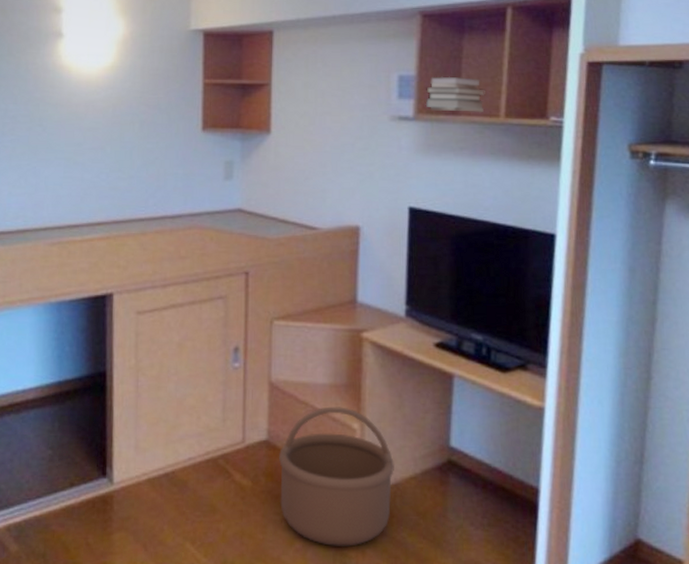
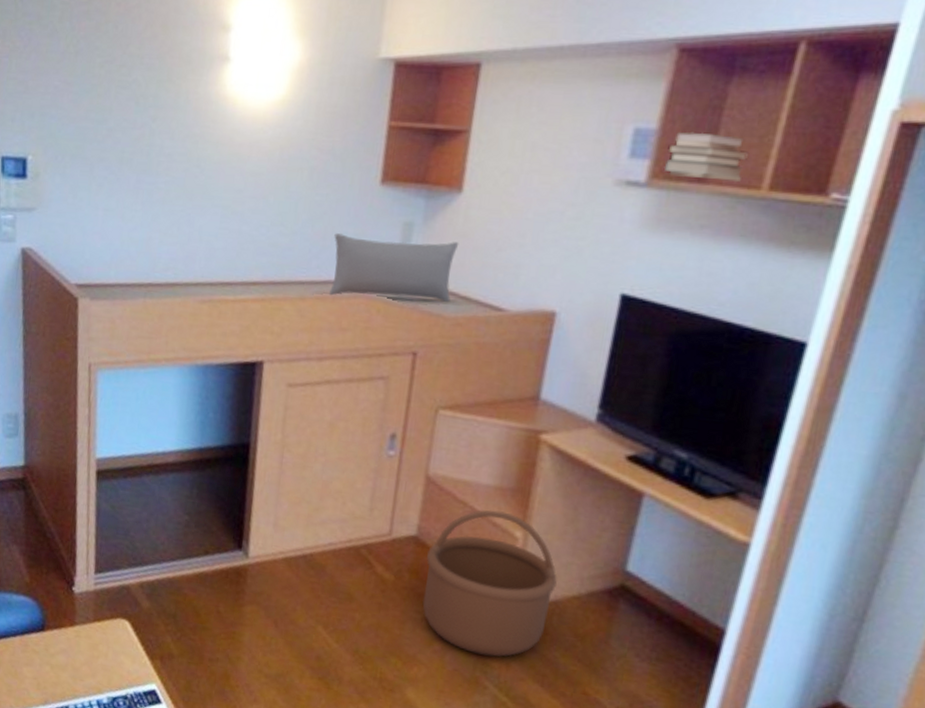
pillow: none [166,175,273,229] -> present [328,233,459,303]

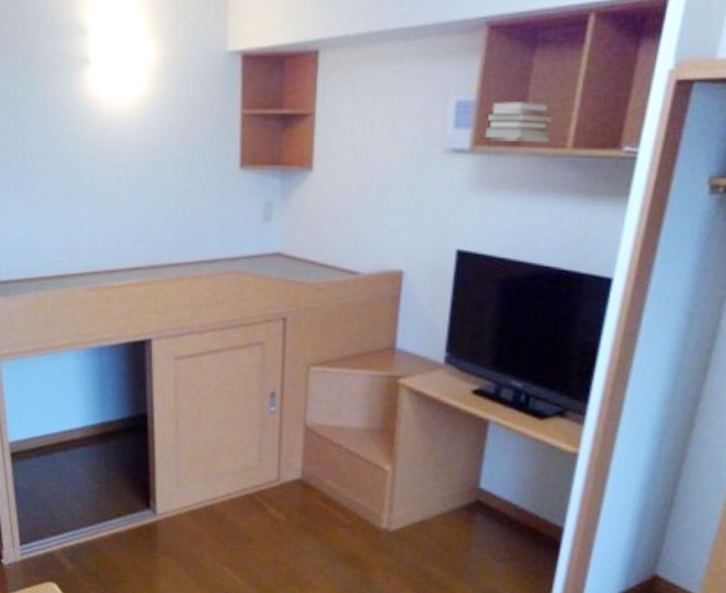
pillow: present [328,233,459,303] -> none [203,216,314,274]
basket: present [422,510,558,657] -> none [312,449,424,574]

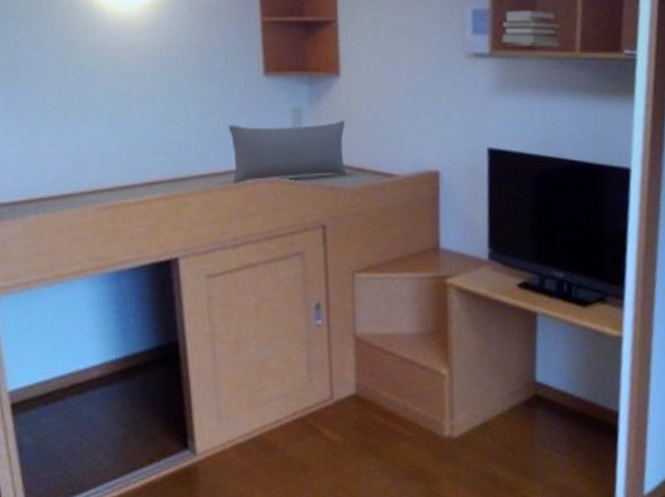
pillow: none [203,216,314,274] -> present [228,120,347,185]

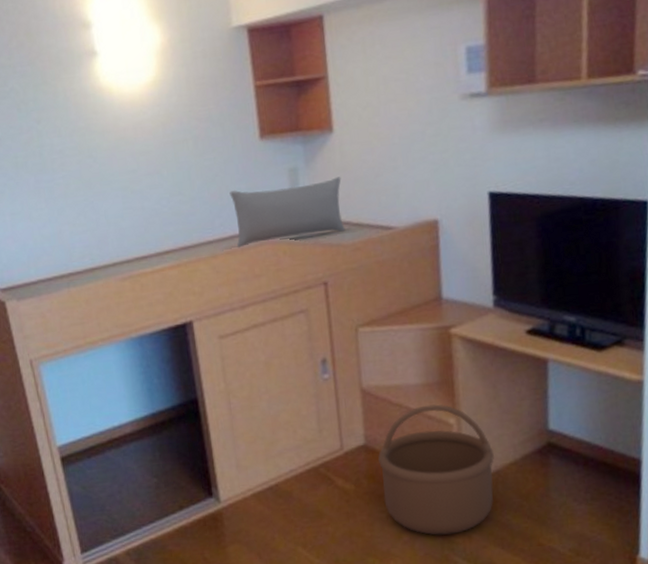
basket: none [369,354,484,488] -> present [378,404,495,535]
books: present [501,9,561,48] -> none [497,38,564,82]

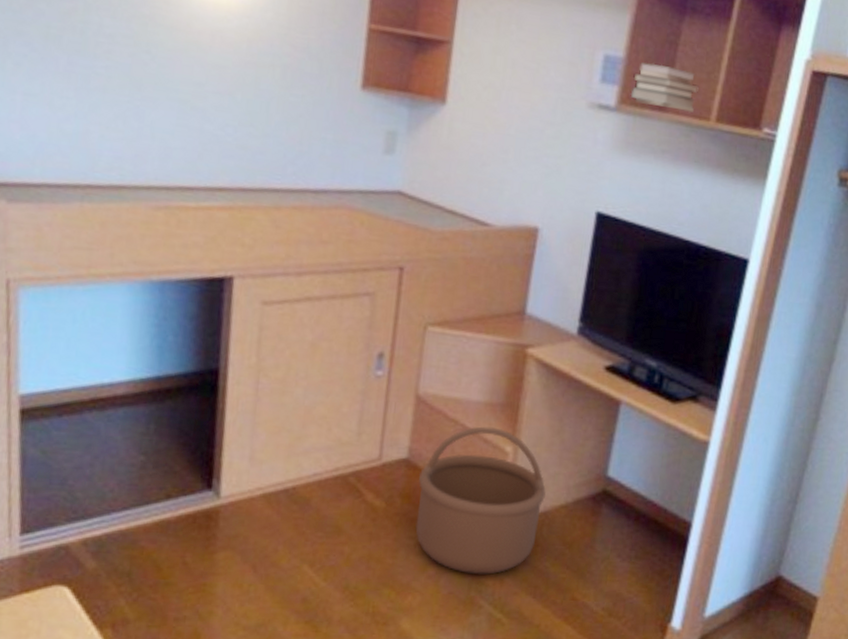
pillow: present [229,177,345,248] -> none [307,138,444,217]
books: none [497,38,564,82] -> present [630,62,699,113]

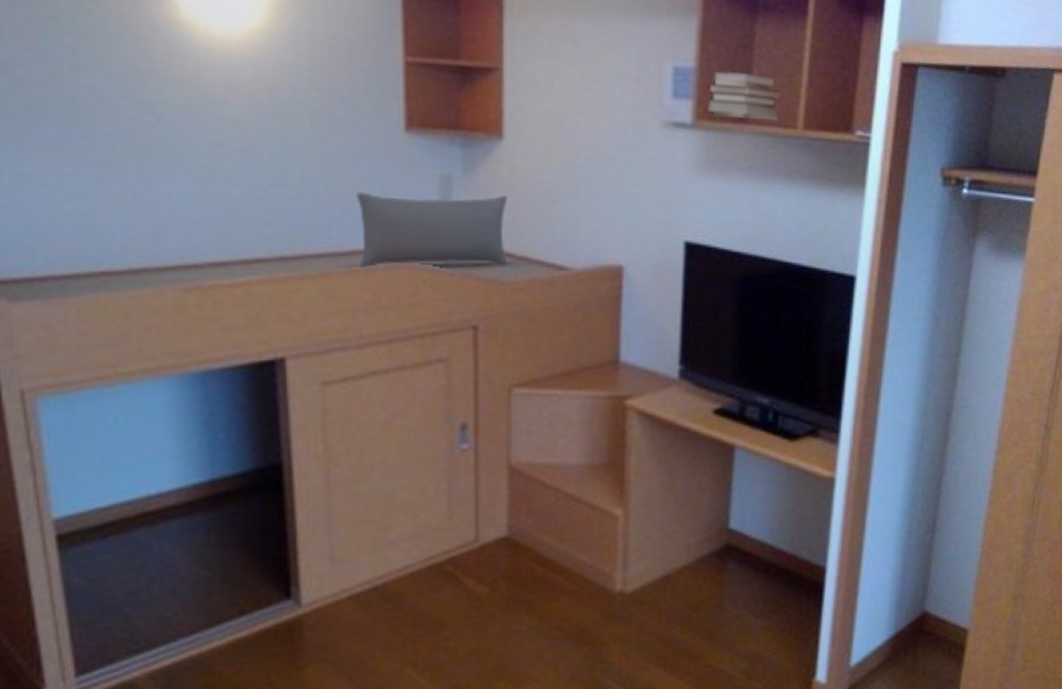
pillow: none [307,138,444,217] -> present [356,192,508,269]
basket: present [415,426,547,575] -> none [523,491,666,653]

